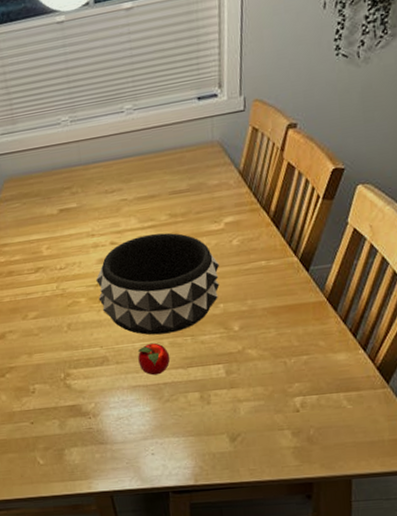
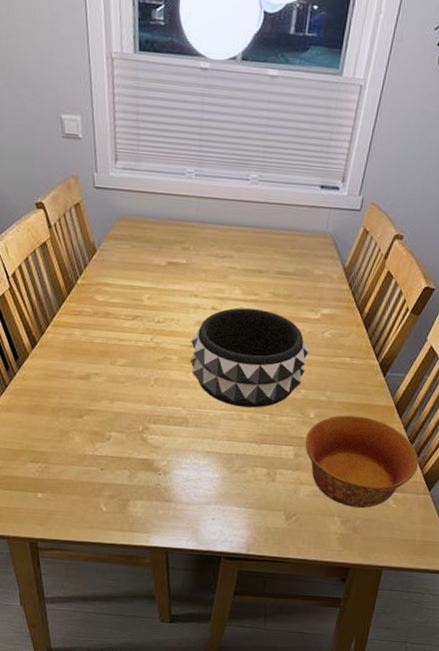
apple: present [137,342,171,376] -> none [216,413,247,445]
bowl: none [234,318,369,417] -> present [305,415,419,508]

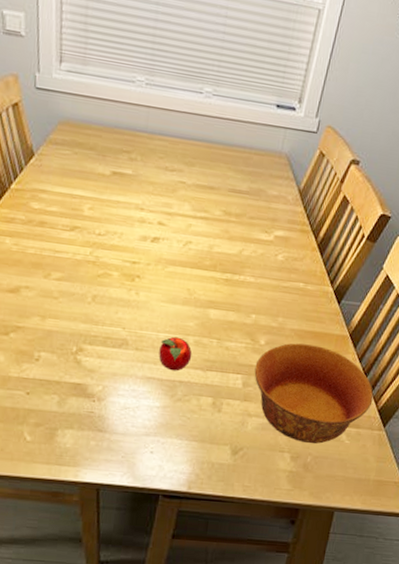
decorative bowl: present [190,307,309,408] -> none [132,224,261,332]
apple: none [216,413,247,445] -> present [158,336,192,371]

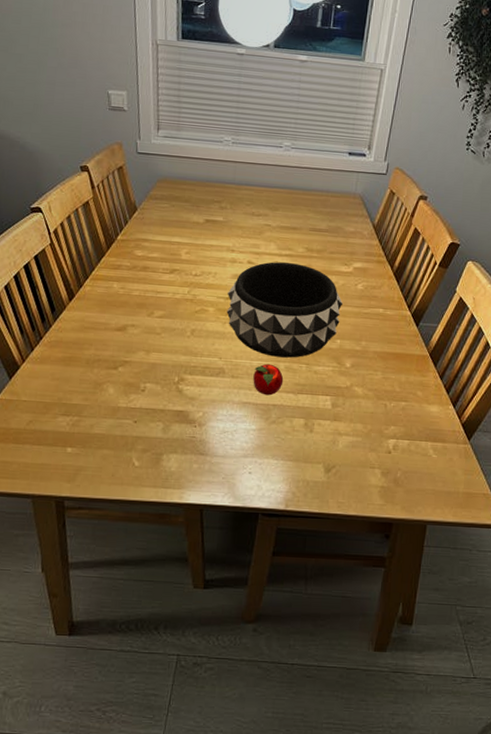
decorative bowl: none [132,224,261,332] -> present [226,261,343,358]
bowl: present [254,343,374,444] -> none [342,364,456,459]

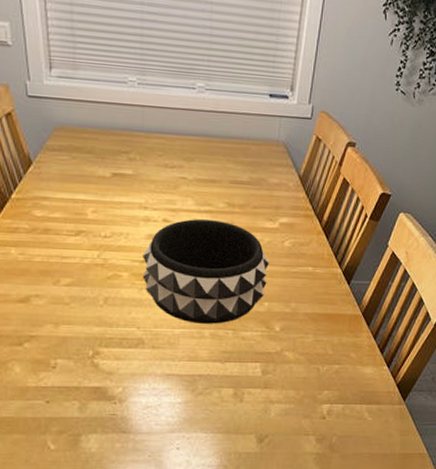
apple: present [253,363,284,396] -> none [176,331,209,366]

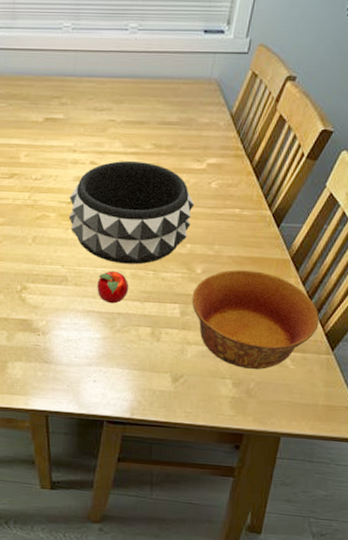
apple: none [176,331,209,366] -> present [97,270,129,304]
bowl: none [272,327,391,423] -> present [192,270,320,369]

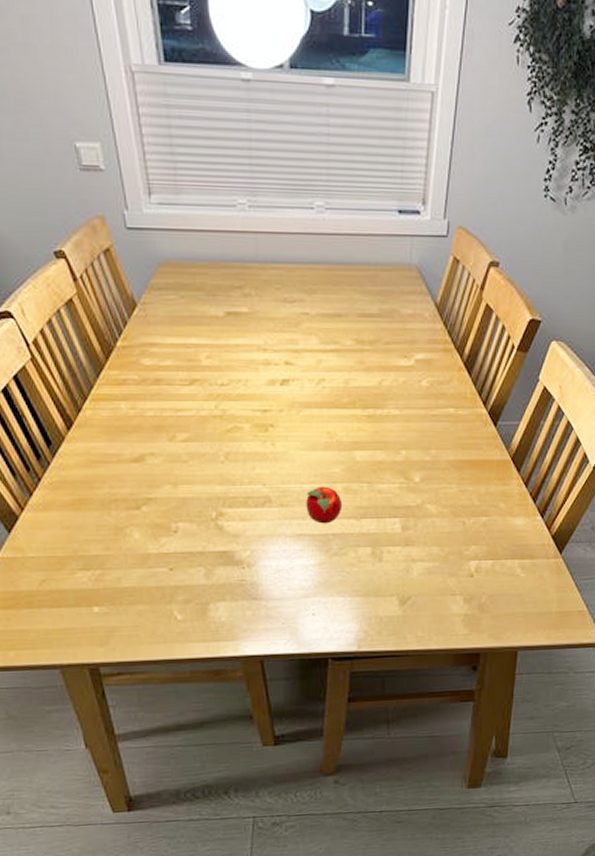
decorative bowl: present [68,160,195,265] -> none [264,359,406,477]
bowl: present [192,270,320,369] -> none [412,475,545,582]

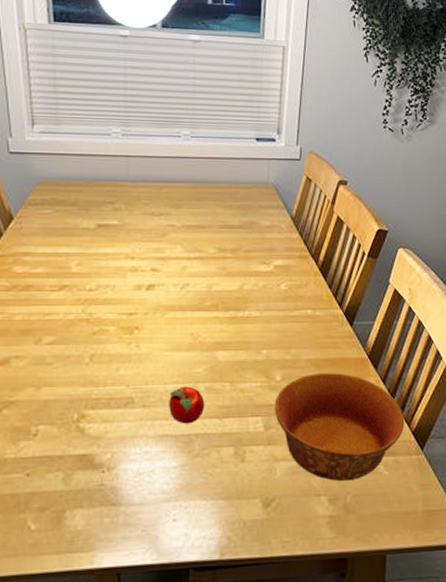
bowl: none [412,475,545,582] -> present [274,373,405,481]

